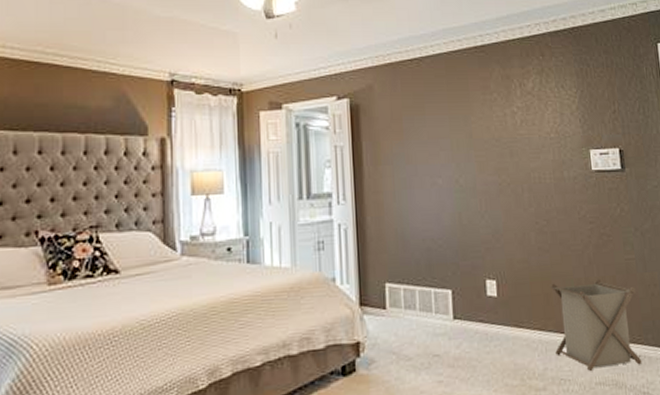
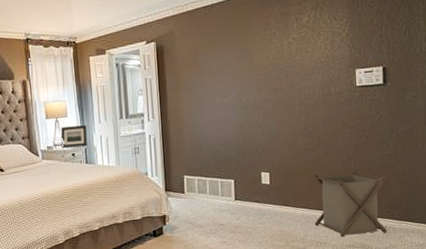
picture frame: none [211,206,252,240] -> present [60,125,88,149]

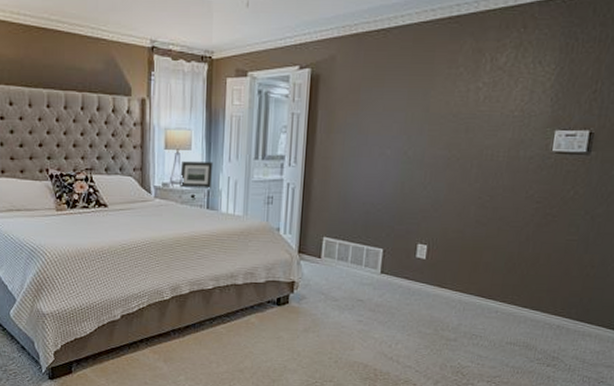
laundry basket: present [313,170,387,238] -> none [472,253,571,334]

